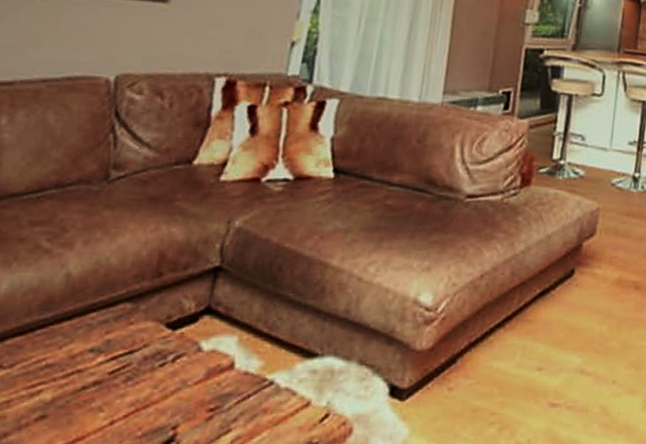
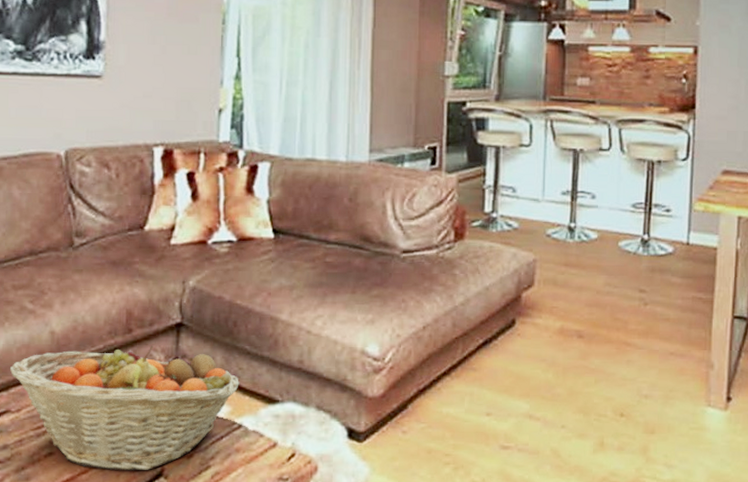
fruit basket: none [9,291,278,437] -> present [9,345,241,471]

